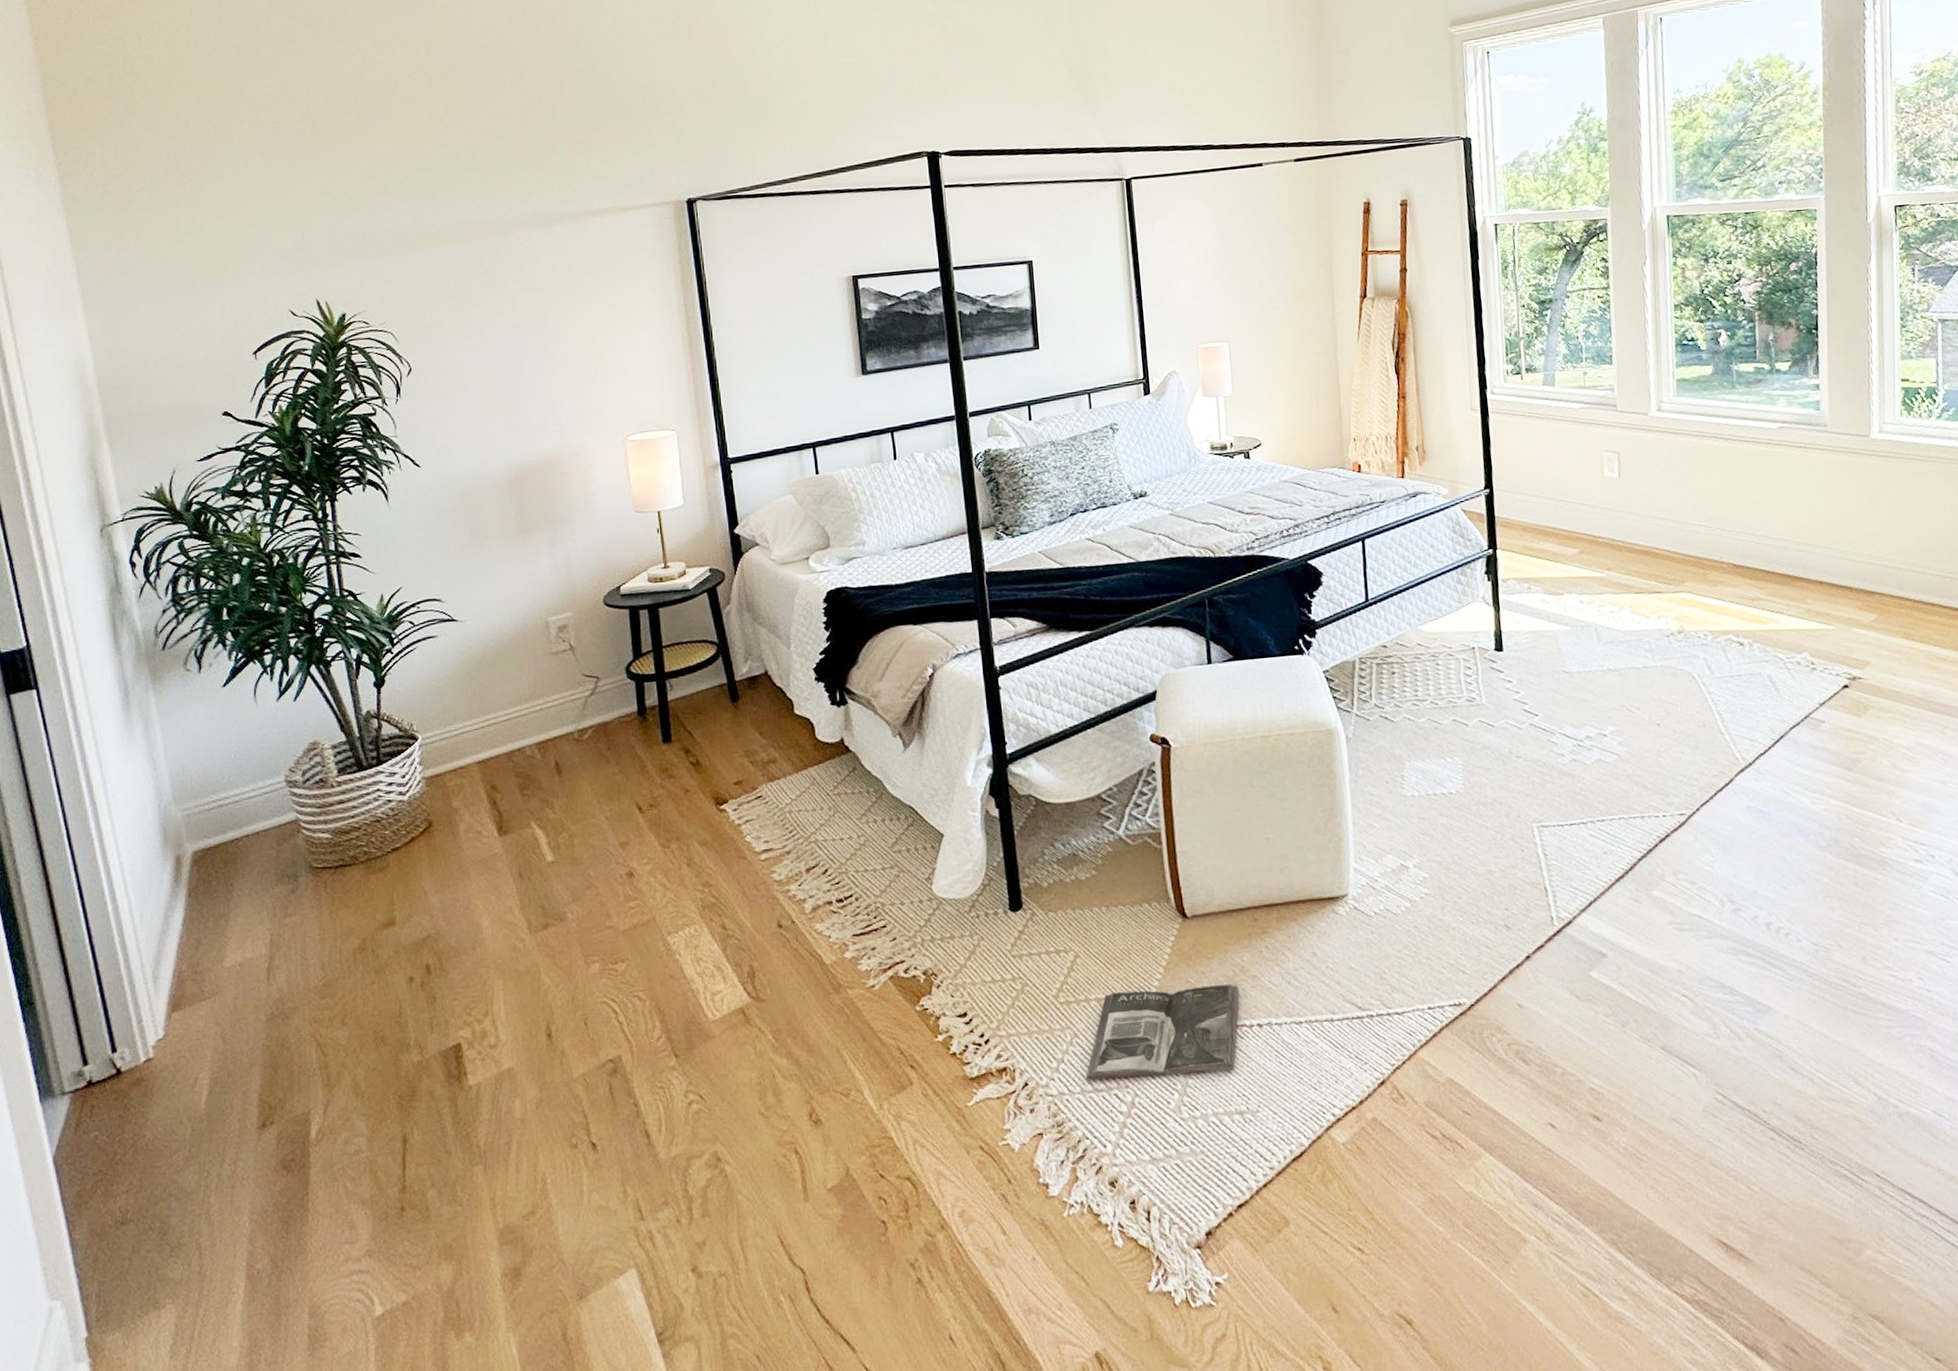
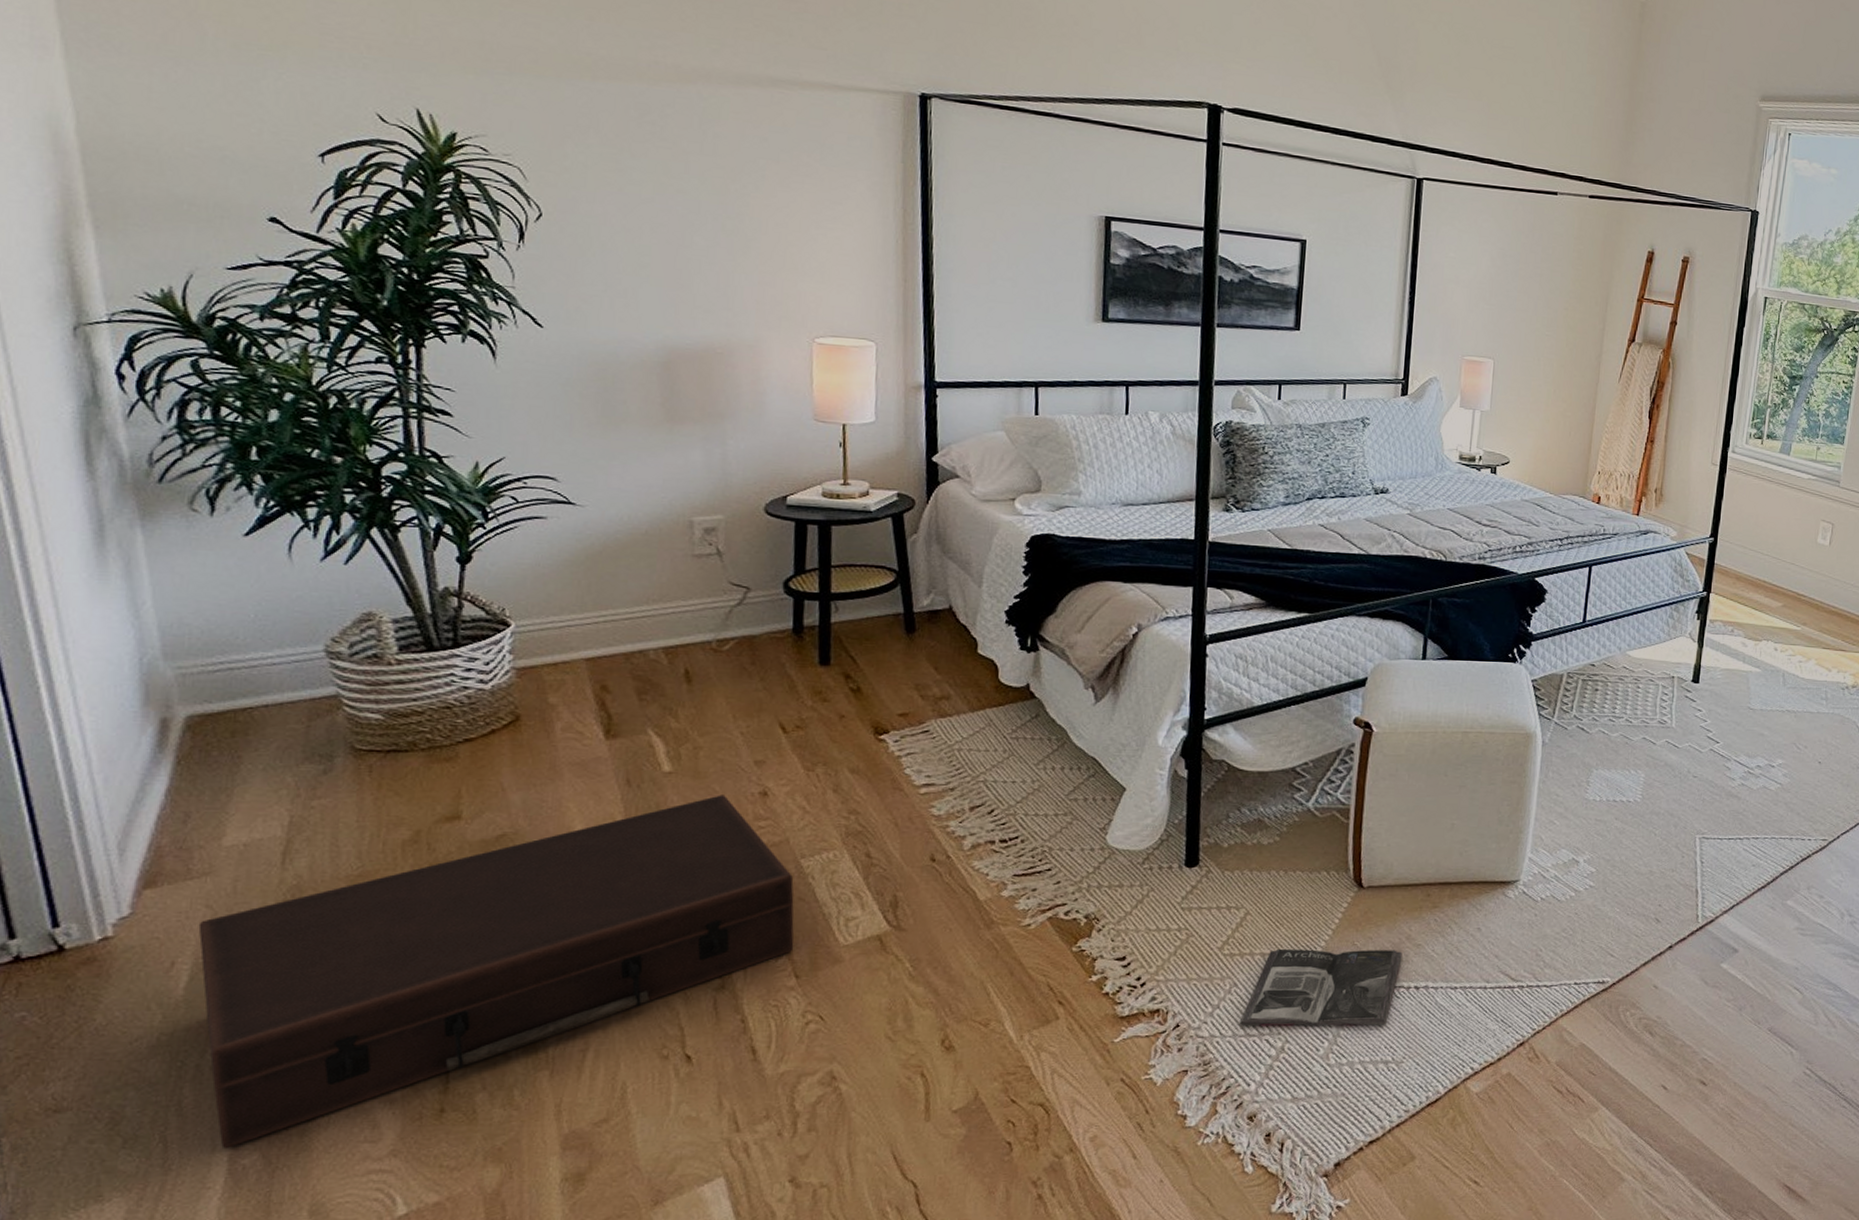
suitcase: none [212,879,671,1253] -> present [198,795,794,1148]

